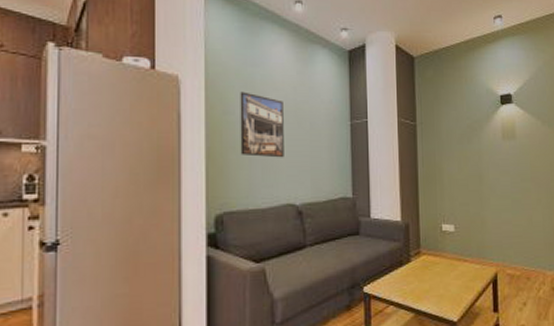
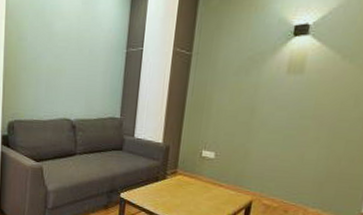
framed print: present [240,91,284,158] -> none [30,20,68,80]

